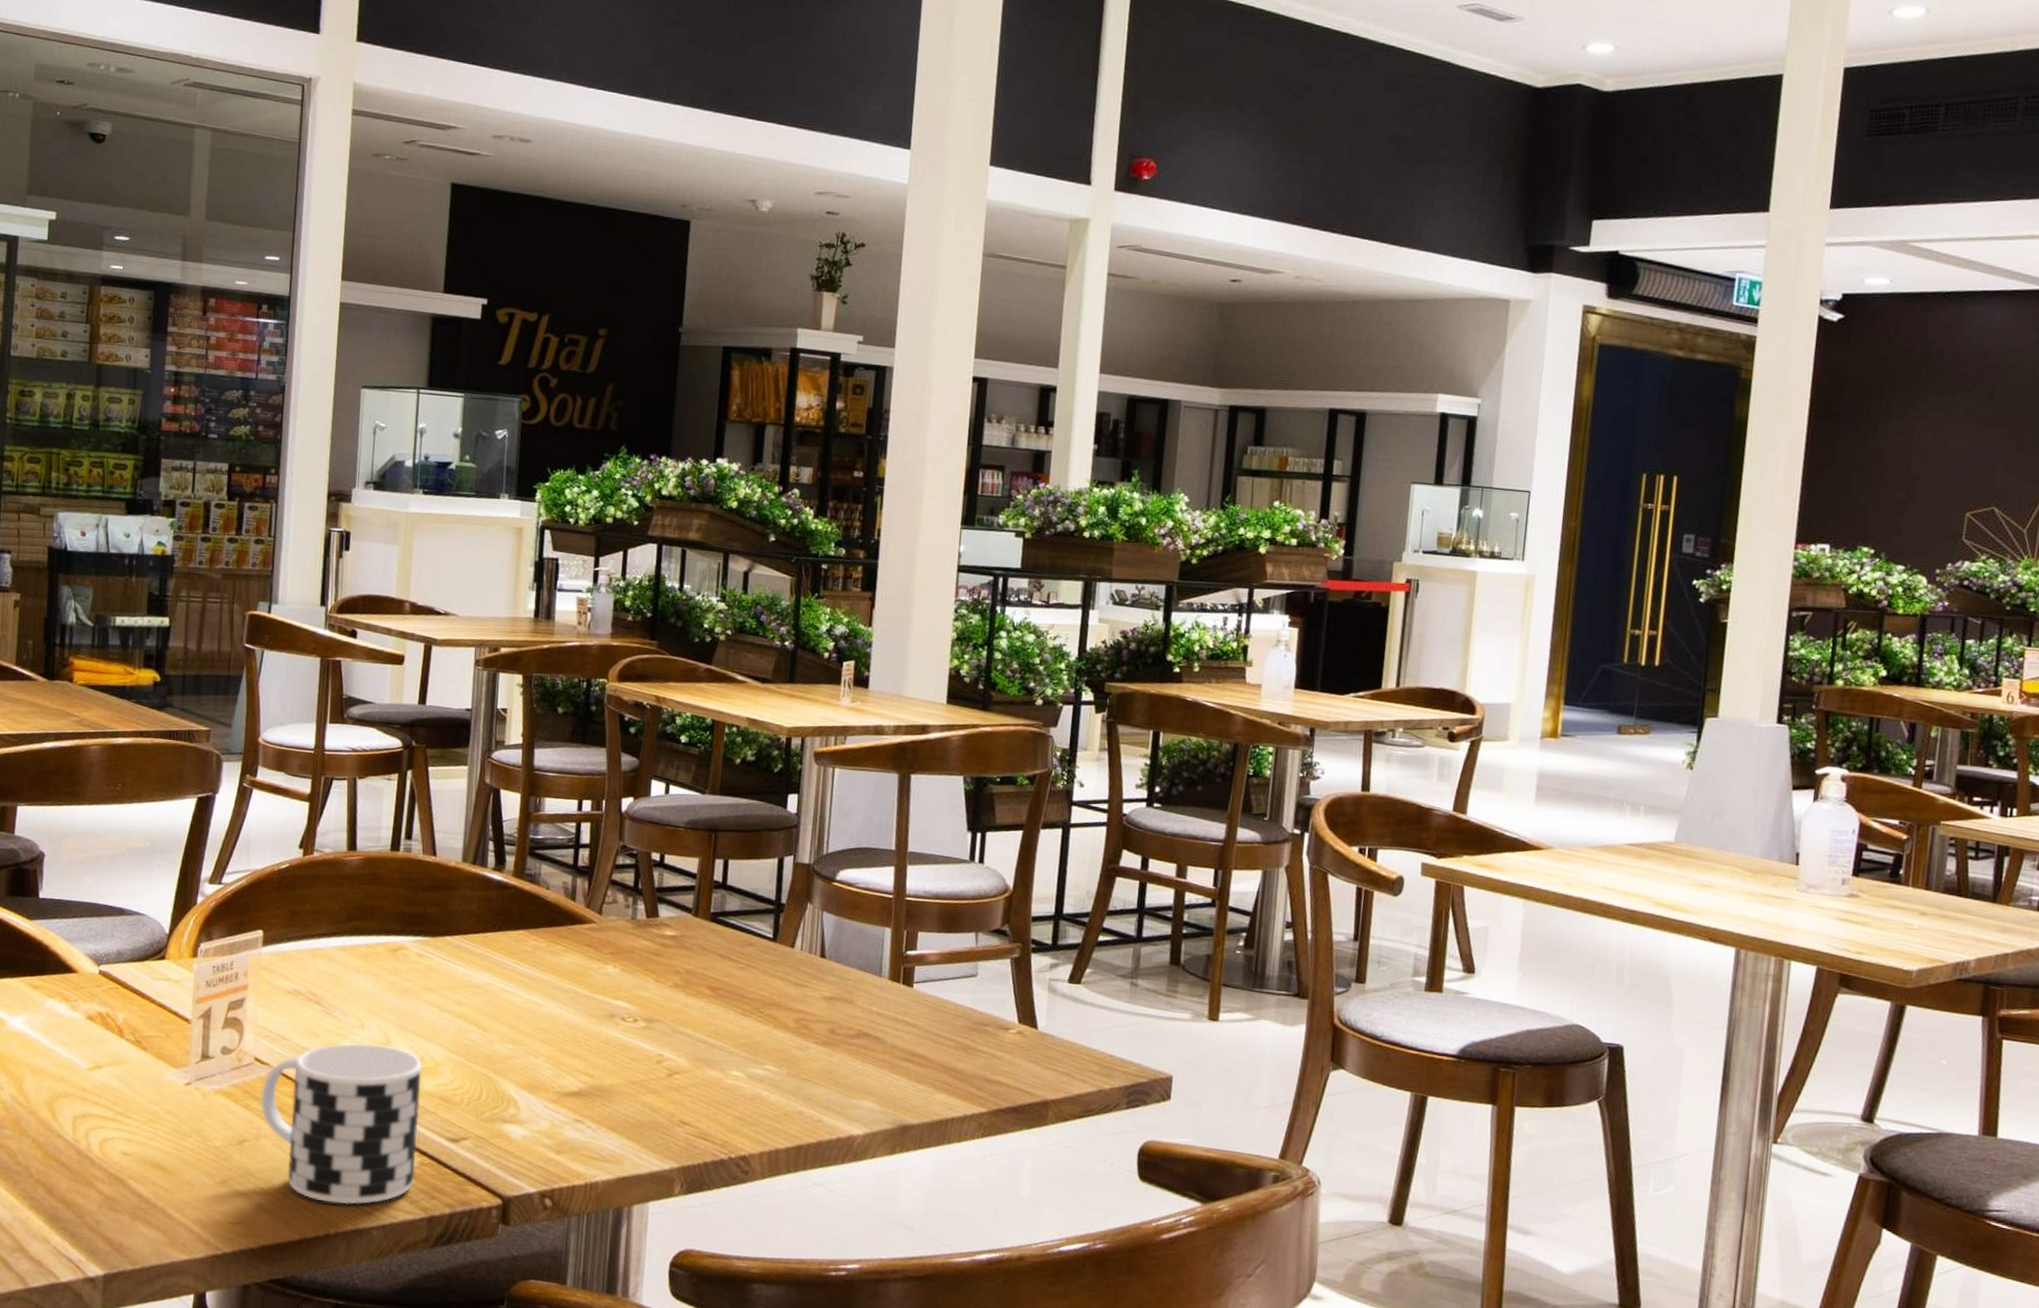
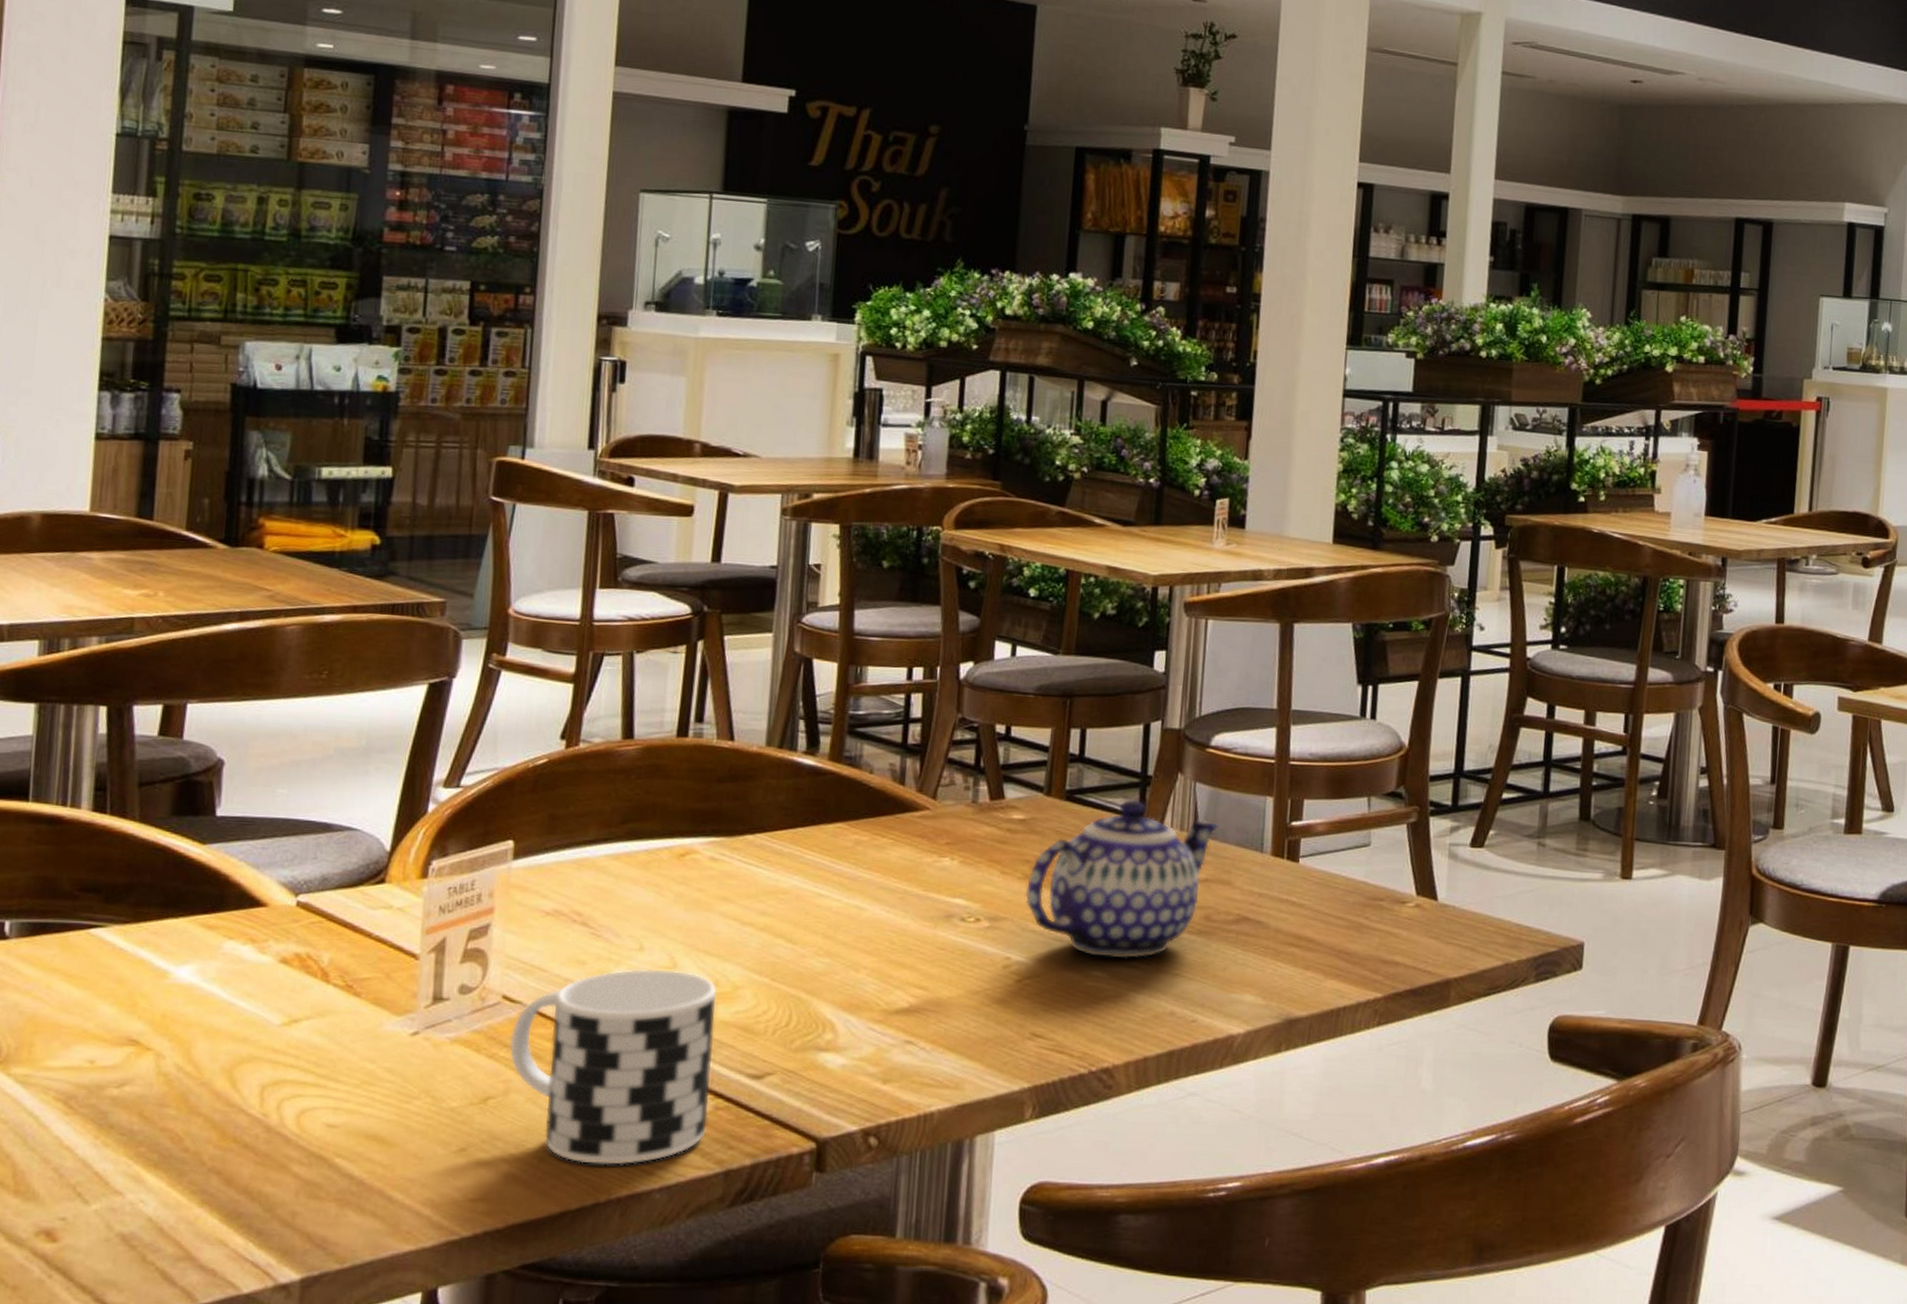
teapot: none [676,923,843,1063] -> present [1026,799,1219,959]

